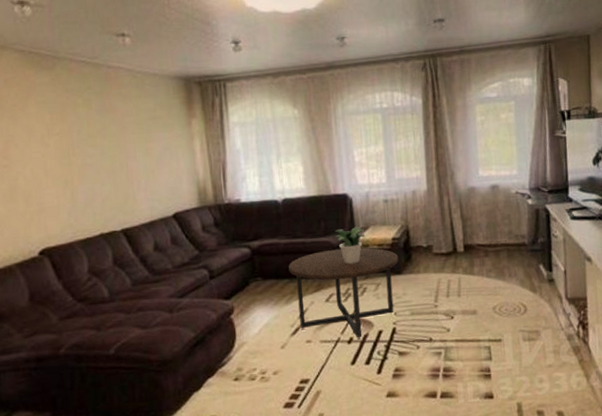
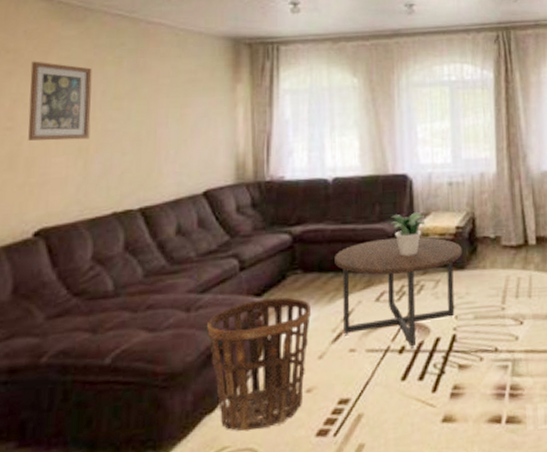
wall art: none [15,106,73,176] -> present [28,61,92,141]
basket: none [188,300,273,404] -> present [207,297,312,432]

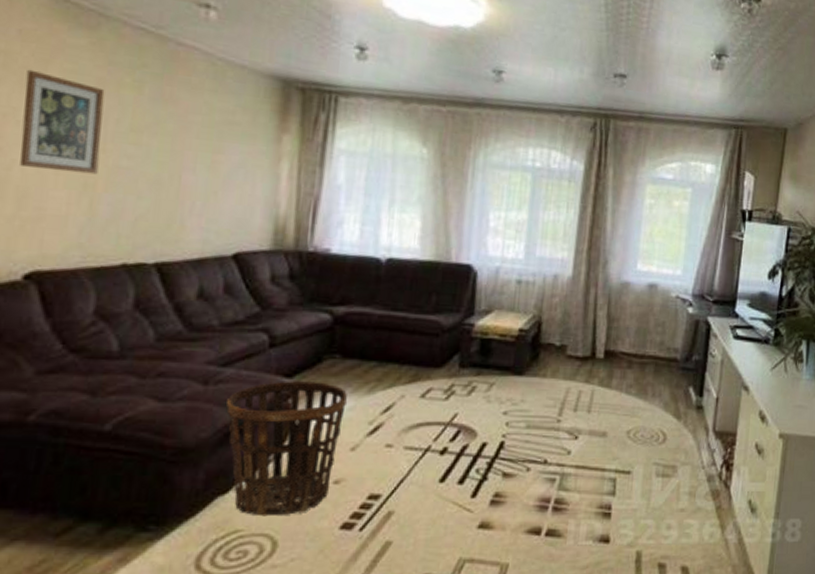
coffee table: present [335,237,463,349] -> none [379,332,523,451]
potted plant: present [390,212,426,256] -> none [446,308,486,353]

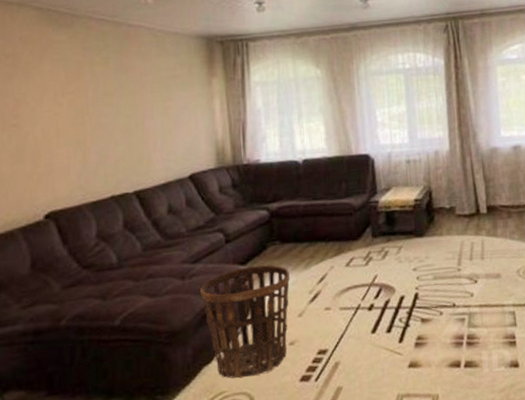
wall art: present [20,69,105,175] -> none [29,64,86,136]

